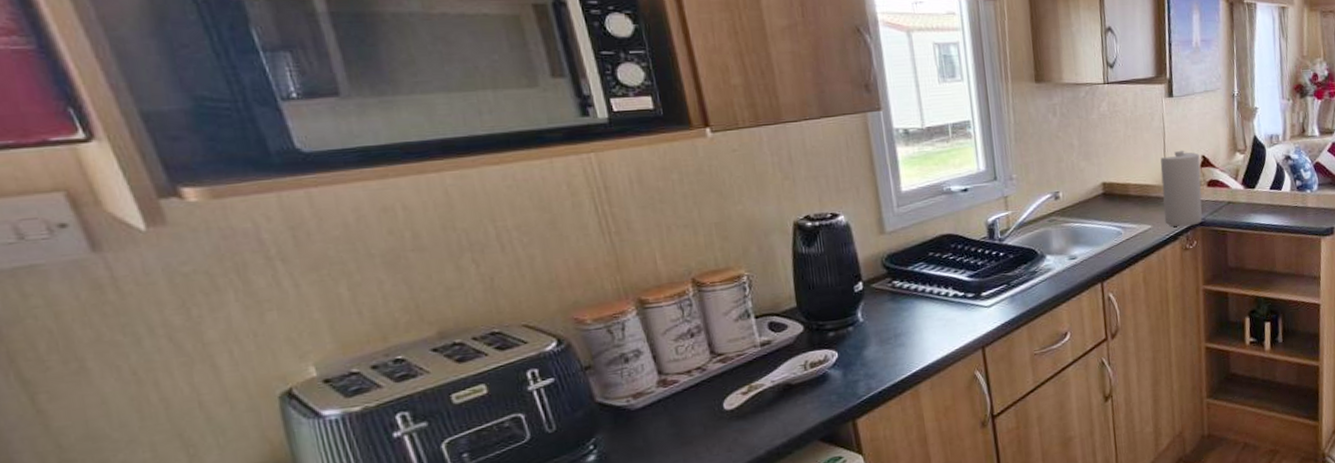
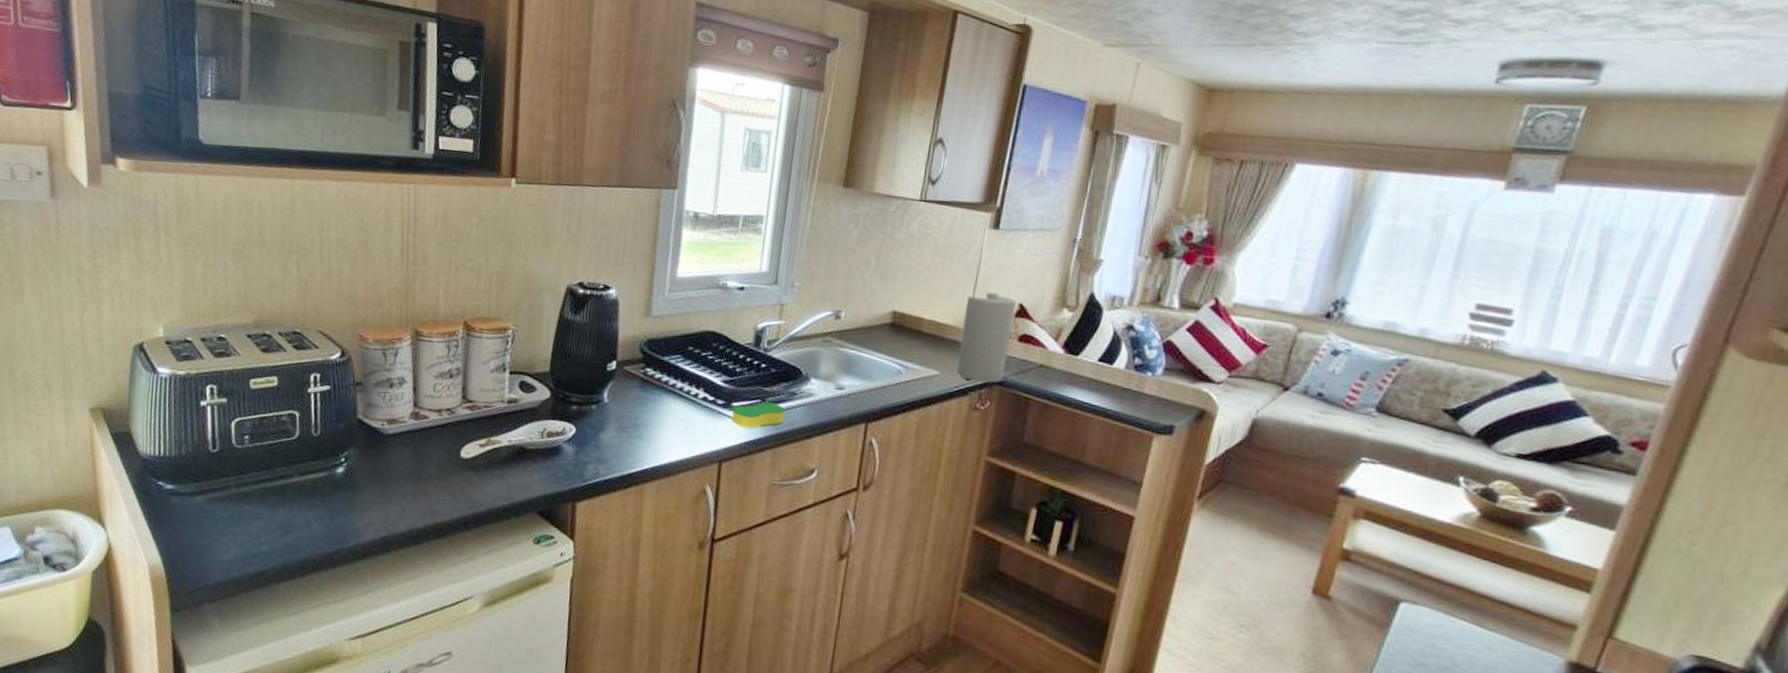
sponge: none [983,284,1032,313] -> present [731,402,786,429]

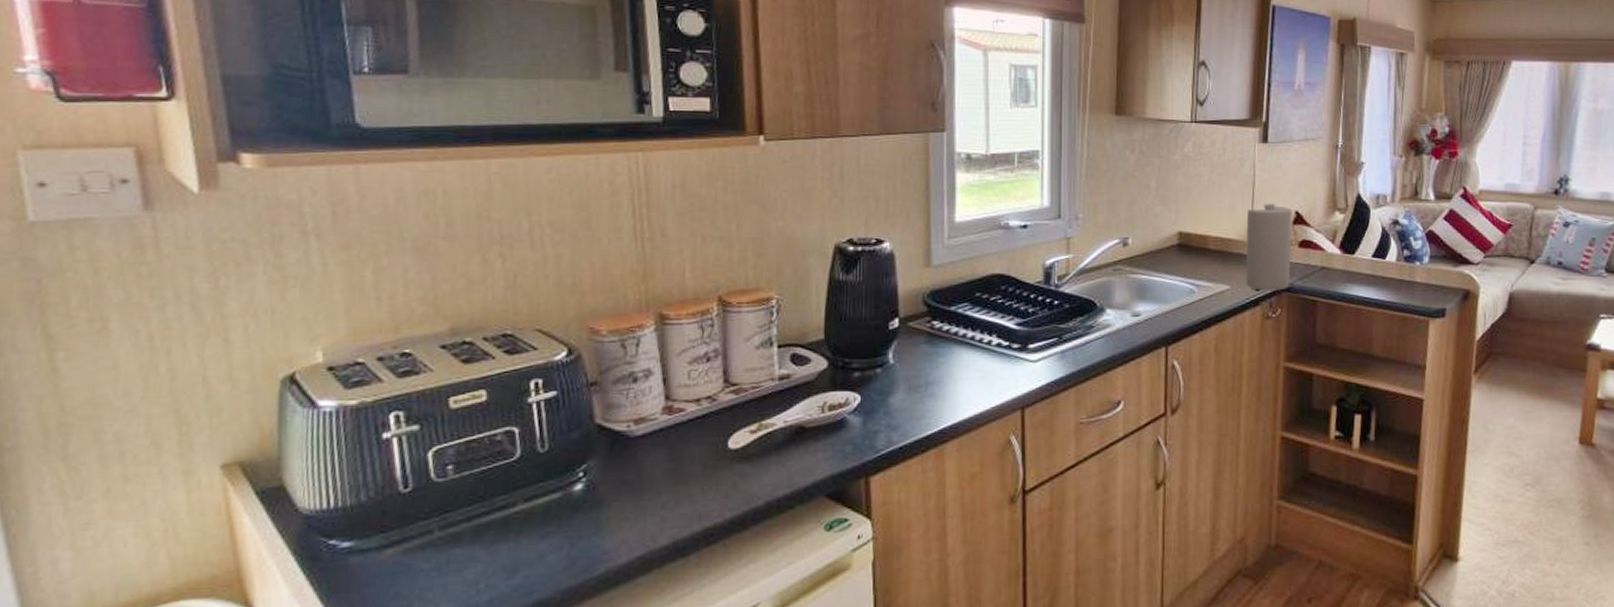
sponge: present [731,402,786,429] -> none [1030,339,1085,370]

